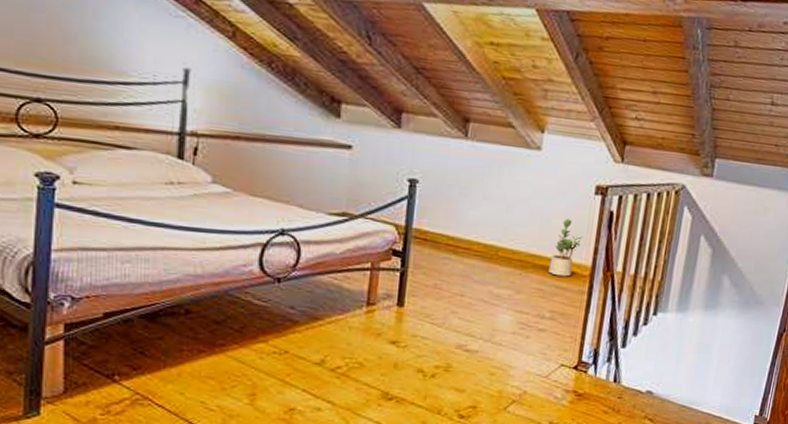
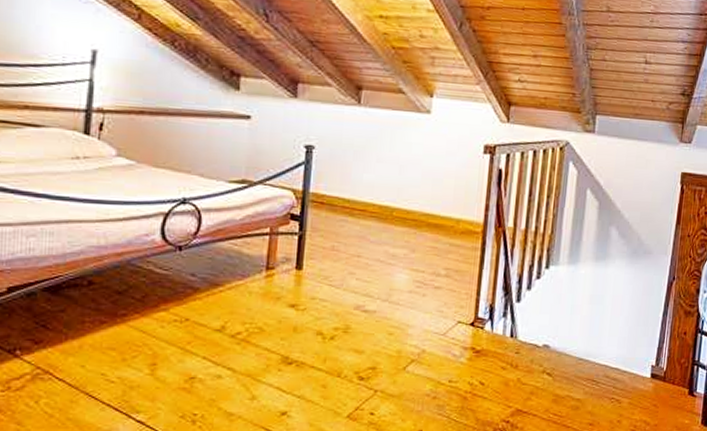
potted plant: present [548,218,583,277] -> none [442,177,474,234]

